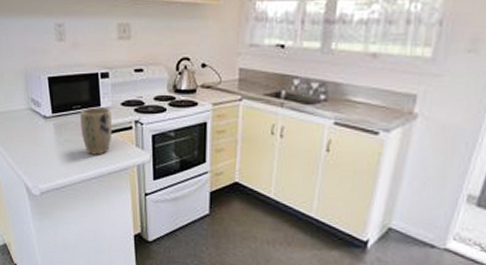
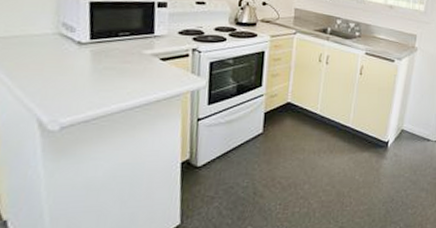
plant pot: present [81,107,113,155] -> none [126,34,167,83]

